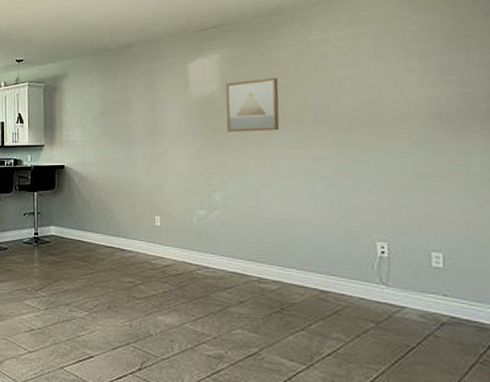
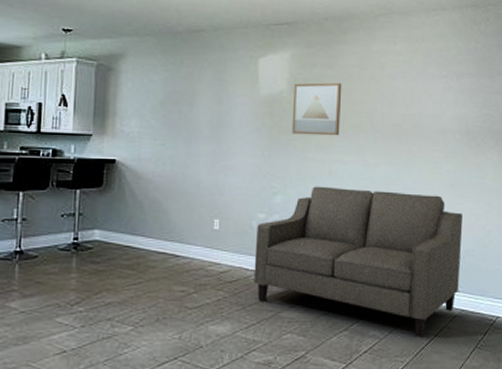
sofa: none [197,182,446,345] -> present [254,186,463,338]

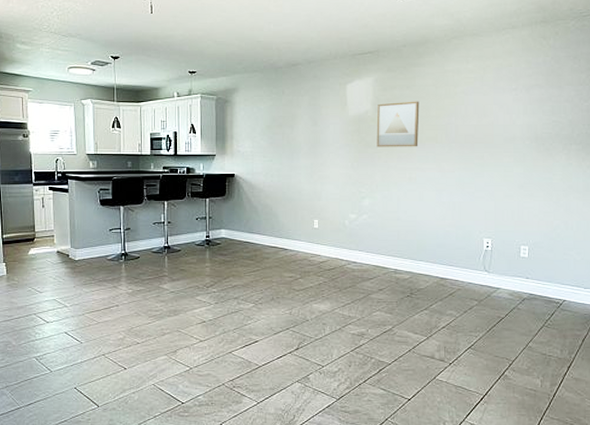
sofa: present [254,186,463,338] -> none [348,190,531,317]

